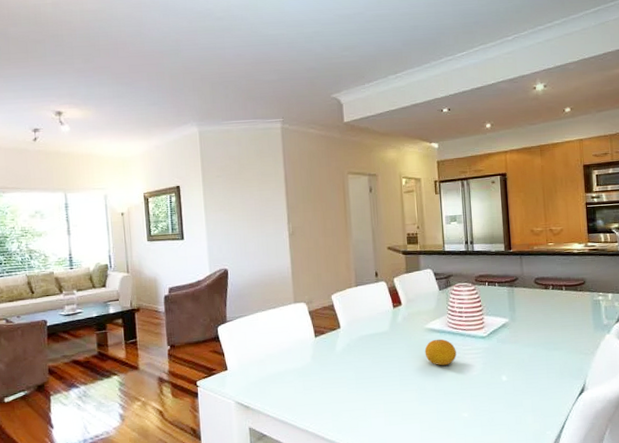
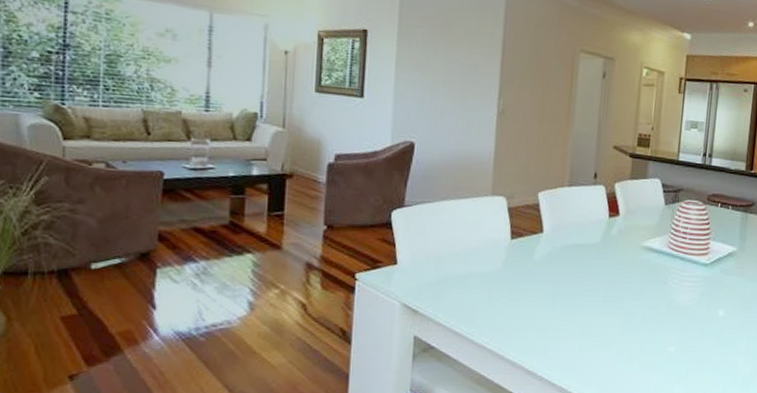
fruit: present [424,339,457,366] -> none [637,260,673,291]

